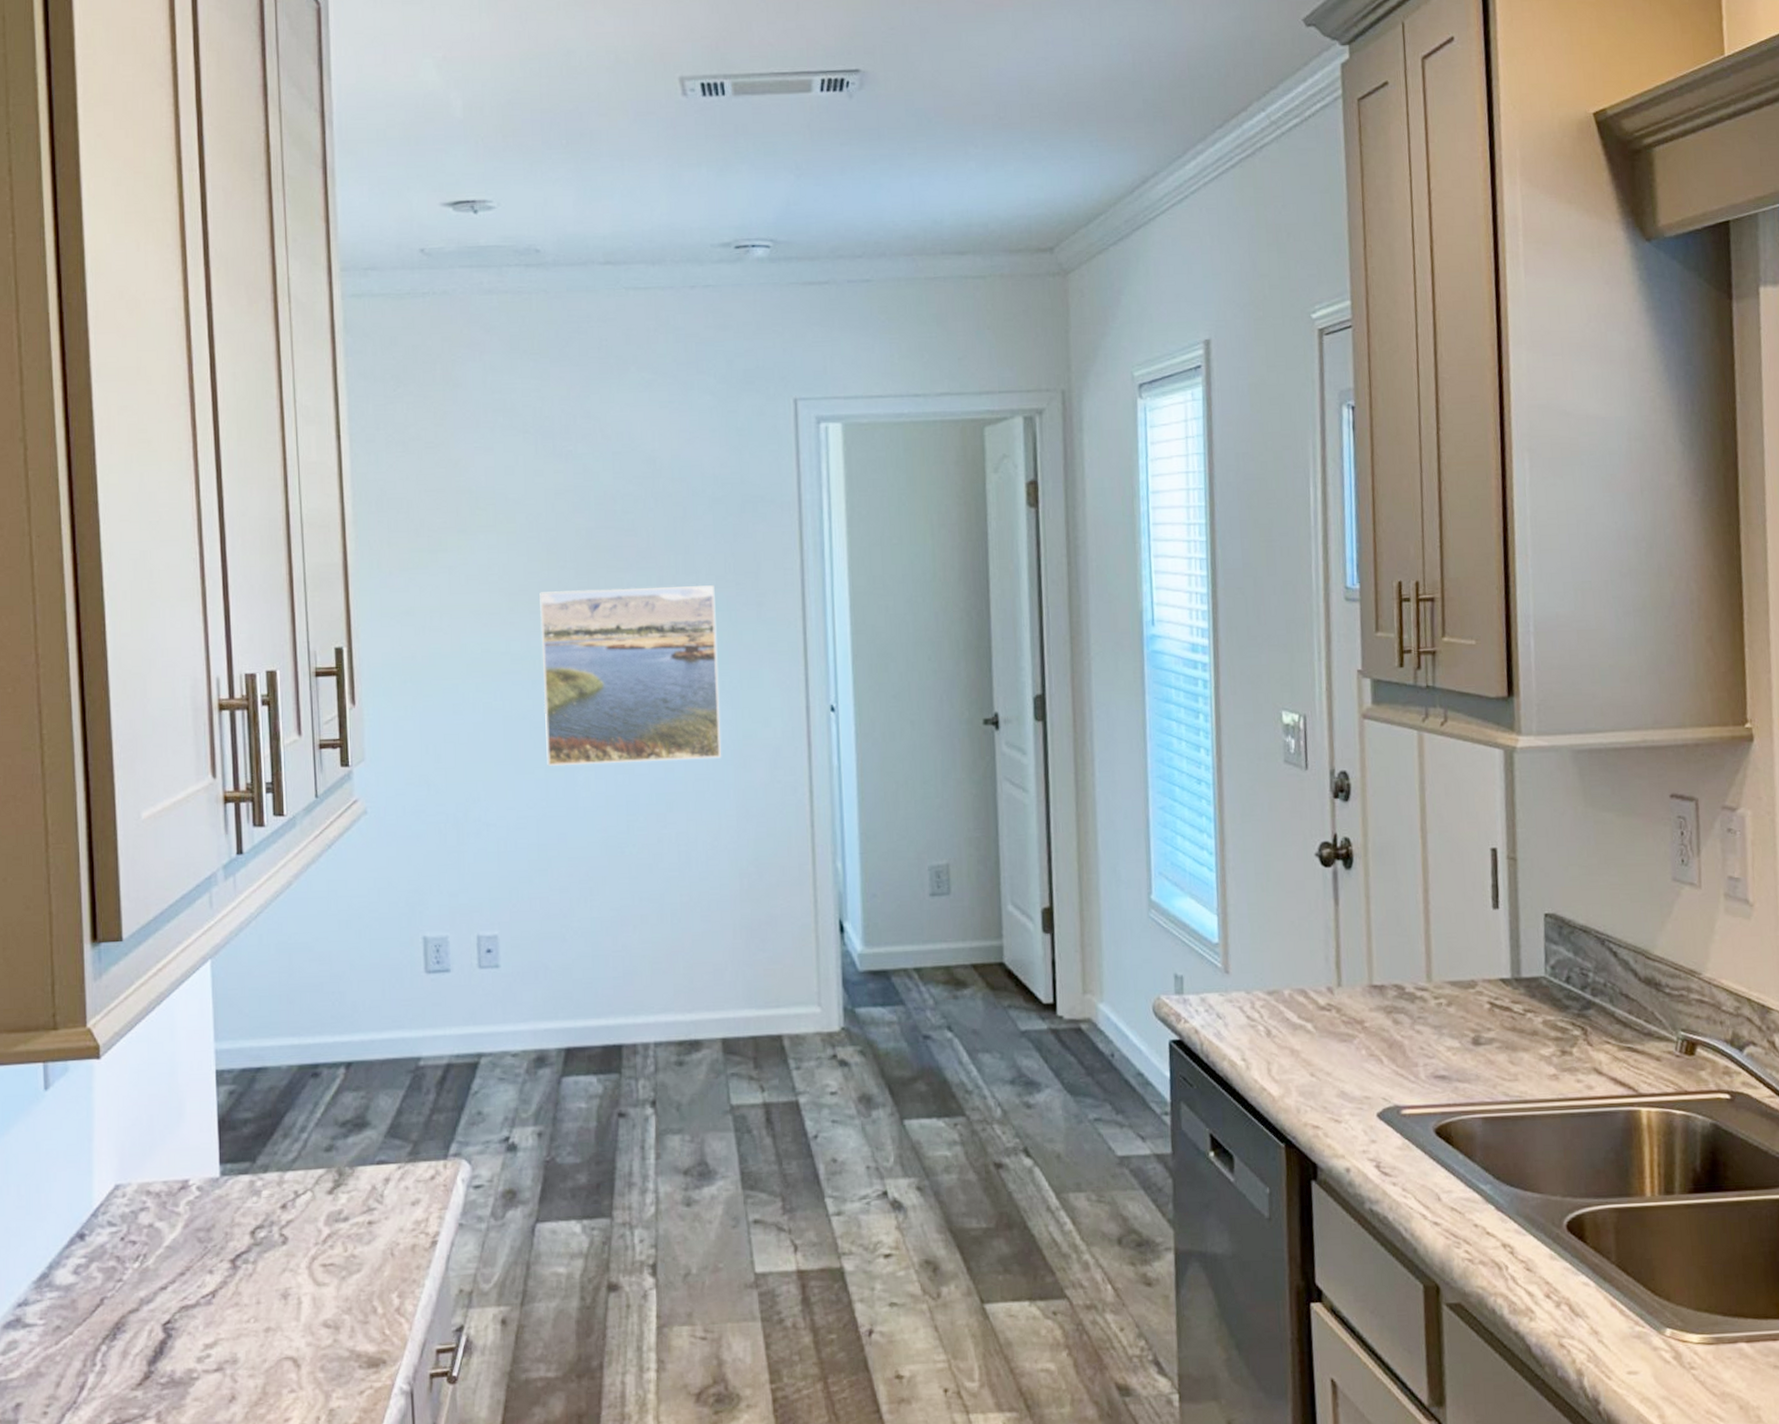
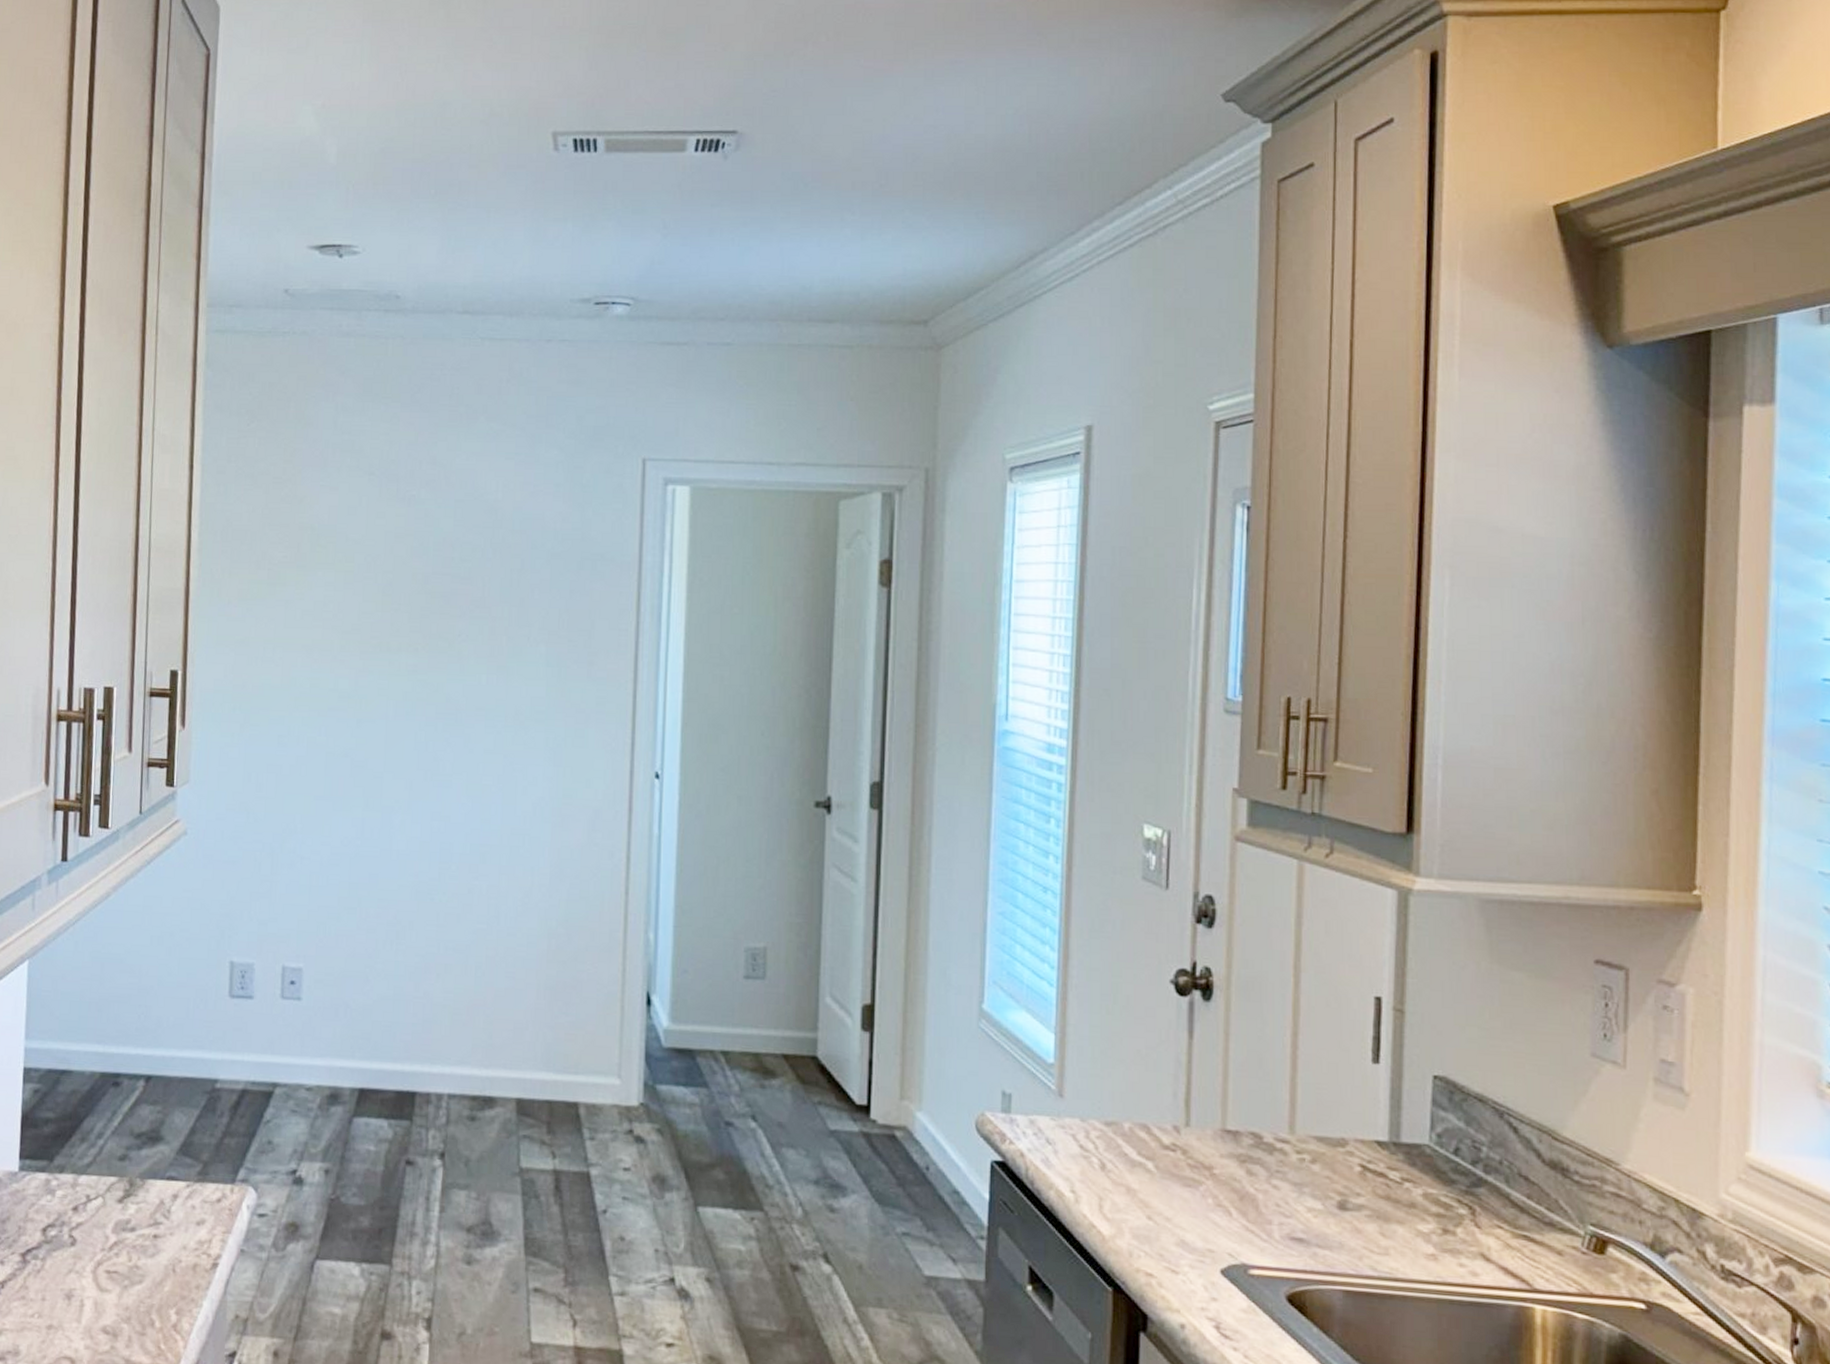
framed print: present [540,585,721,766] -> none [365,633,546,815]

